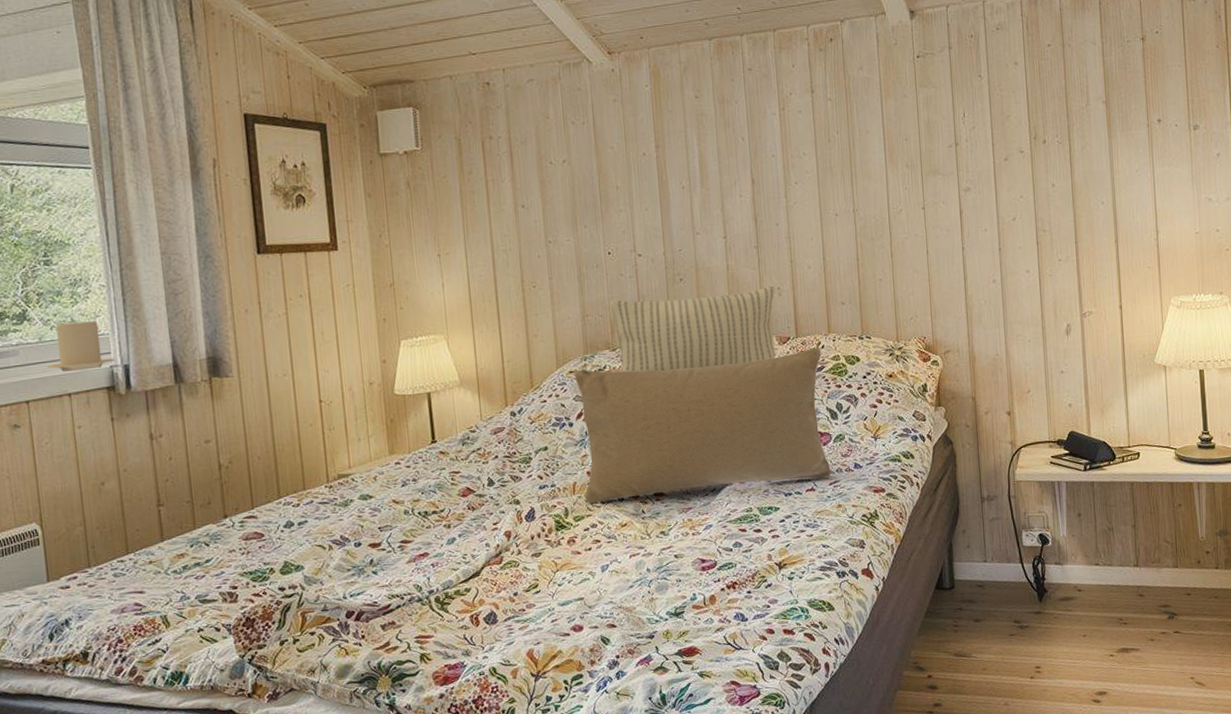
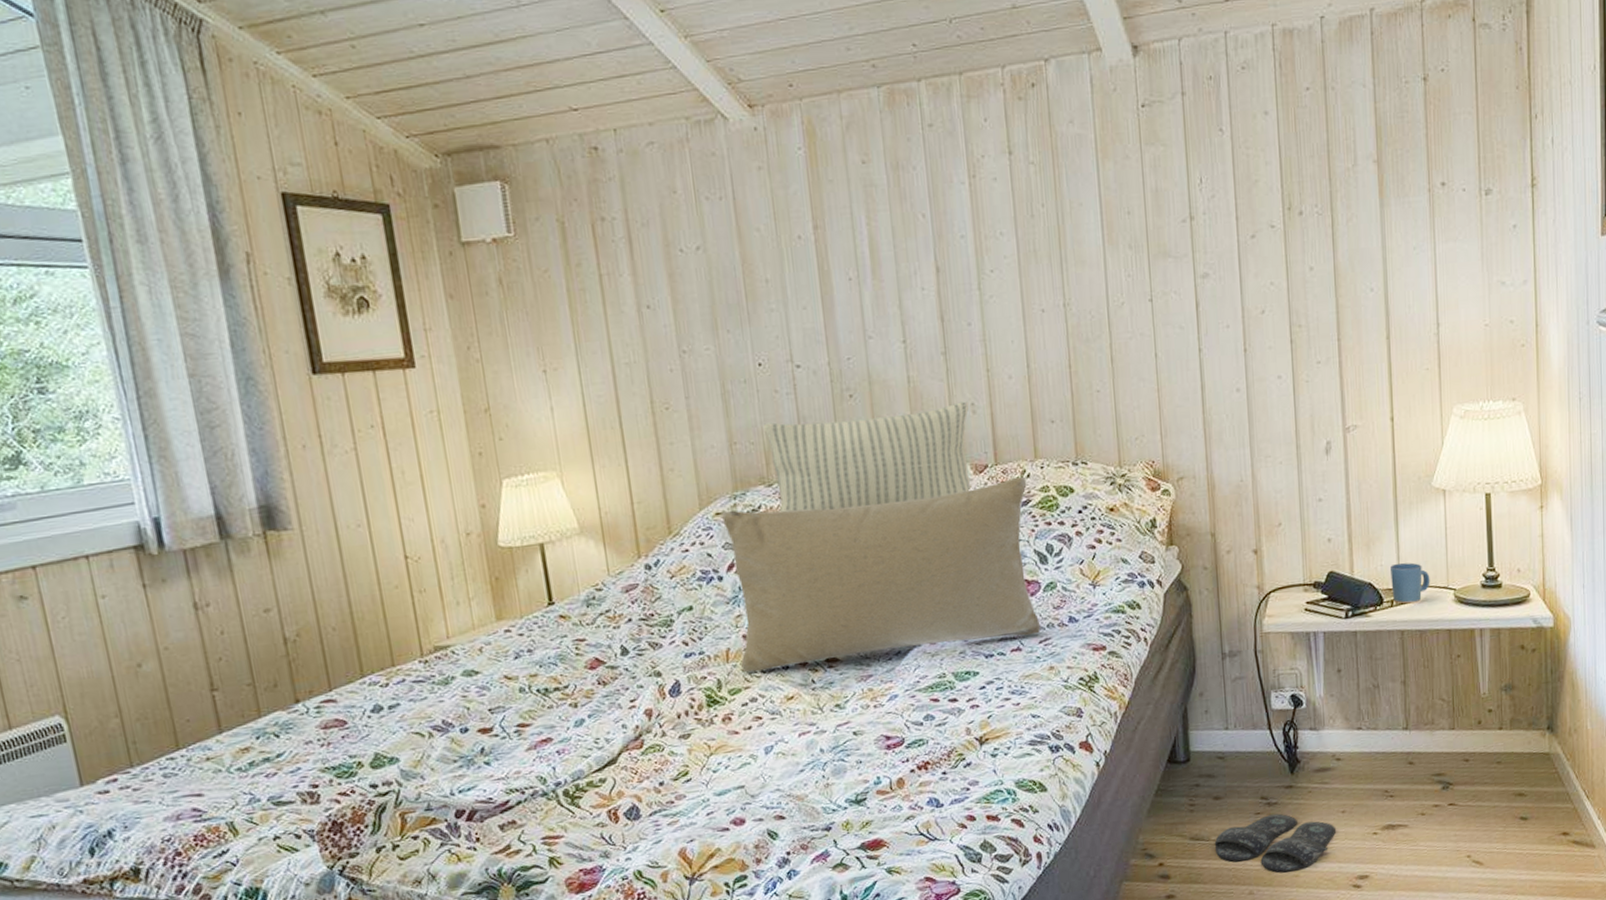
candle: present [47,321,115,372] -> none [54,463,141,529]
slippers: none [975,635,1078,687] -> present [1214,813,1336,873]
mug: none [1120,425,1155,460] -> present [1389,562,1430,604]

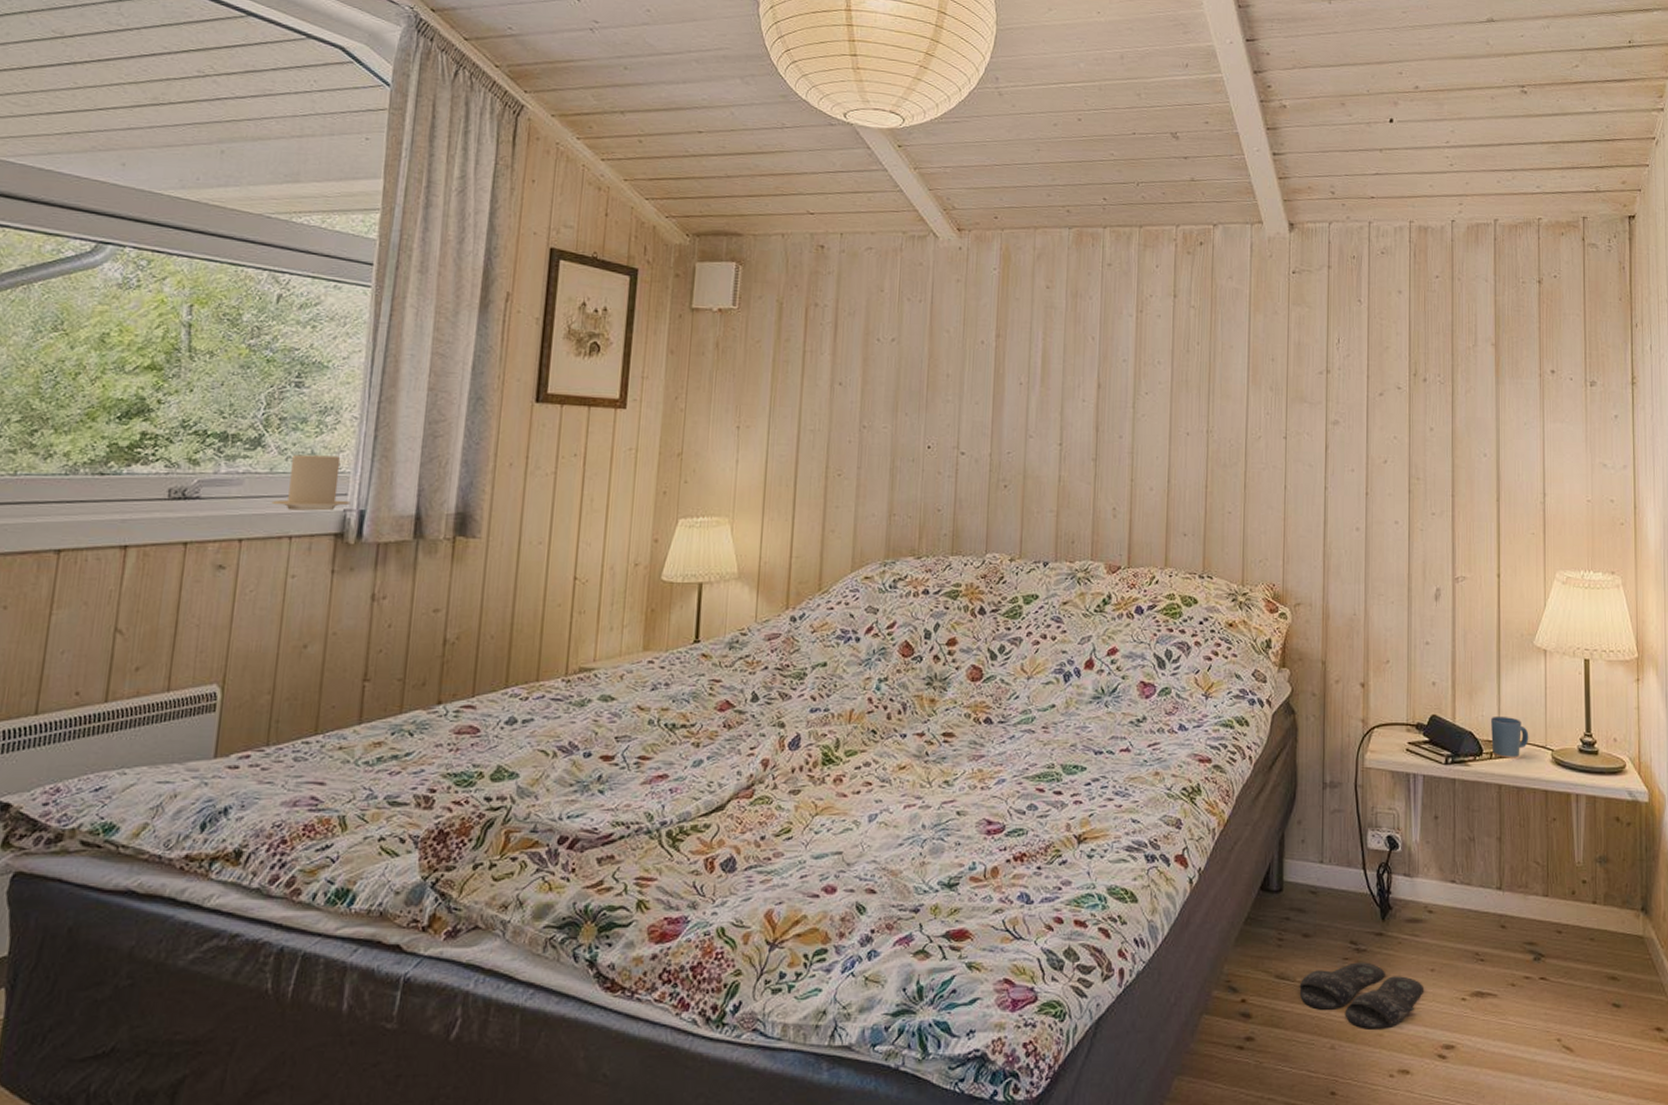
candle: none [54,463,141,529] -> present [271,454,351,511]
pillow: present [722,476,1041,673] -> none [861,576,1155,737]
pillow: present [763,401,973,512] -> none [922,500,1111,591]

